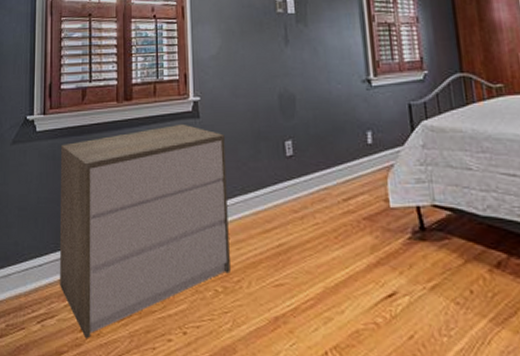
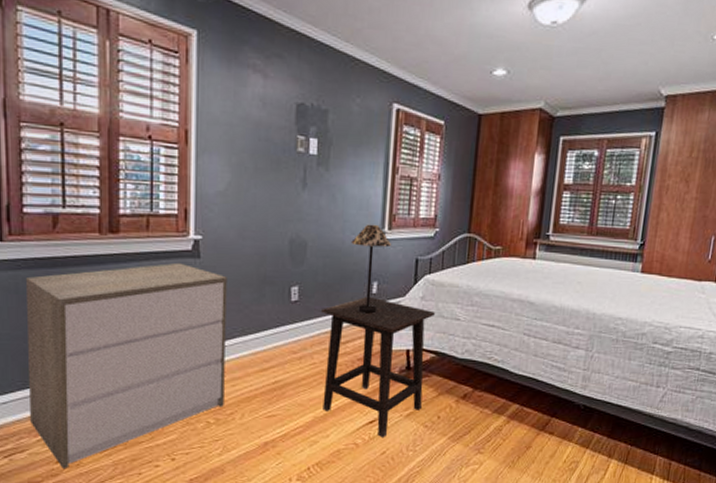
side table: none [318,147,447,318] -> present [321,296,435,438]
table lamp: none [338,72,381,166] -> present [351,224,392,314]

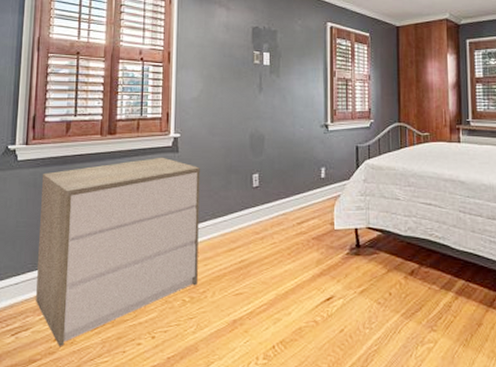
side table: present [321,296,435,438] -> none [279,180,377,316]
table lamp: present [351,224,392,314] -> none [301,118,335,196]

